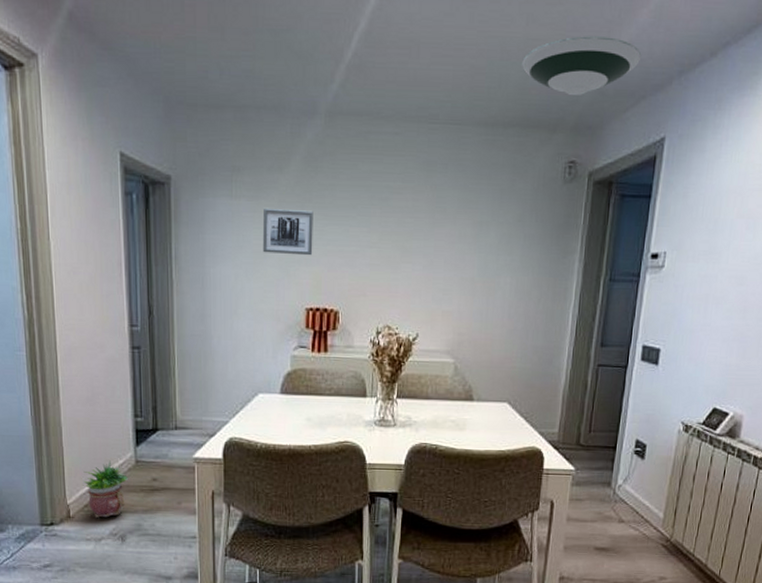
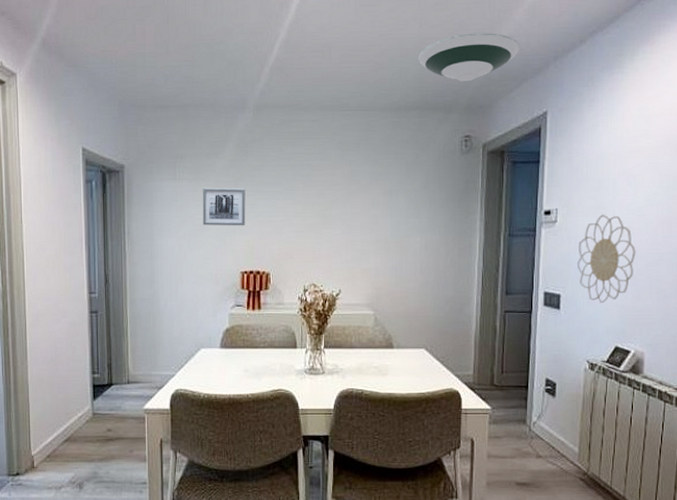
potted plant: present [83,460,129,519] -> none [46,414,87,468]
decorative wall piece: none [681,260,747,360] -> present [576,214,636,303]

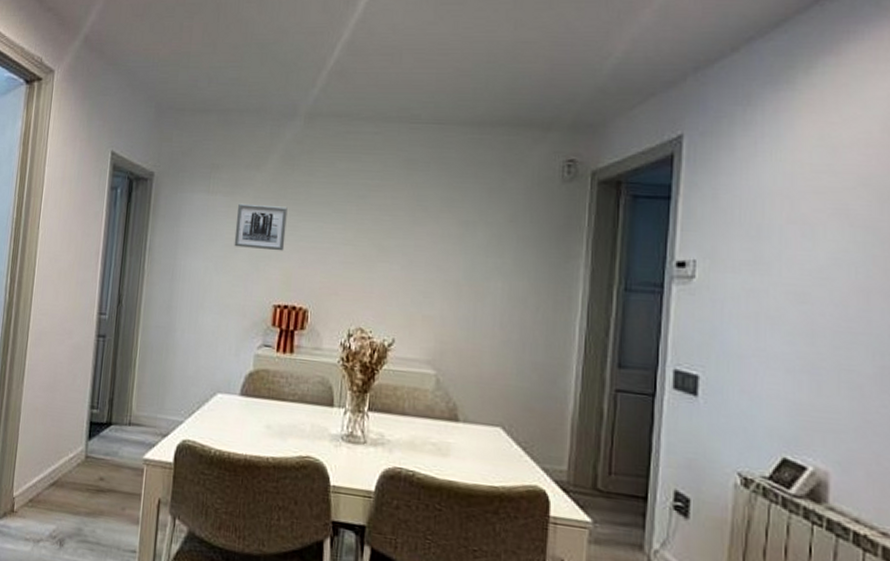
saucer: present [418,33,521,81] -> none [510,37,647,94]
decorative wall piece: present [576,214,636,303] -> none [723,272,815,394]

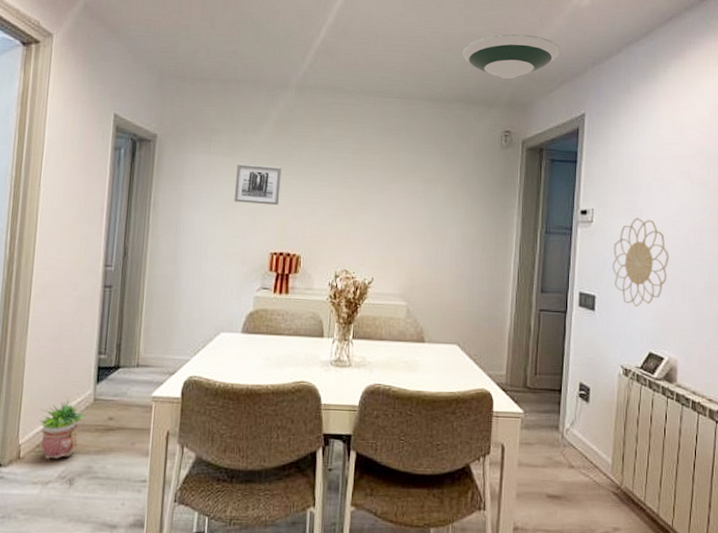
potted plant: none [31,453,77,517] -> present [38,398,85,460]
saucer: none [510,37,647,94] -> present [462,34,561,79]
decorative wall piece: none [723,272,815,394] -> present [611,217,669,307]

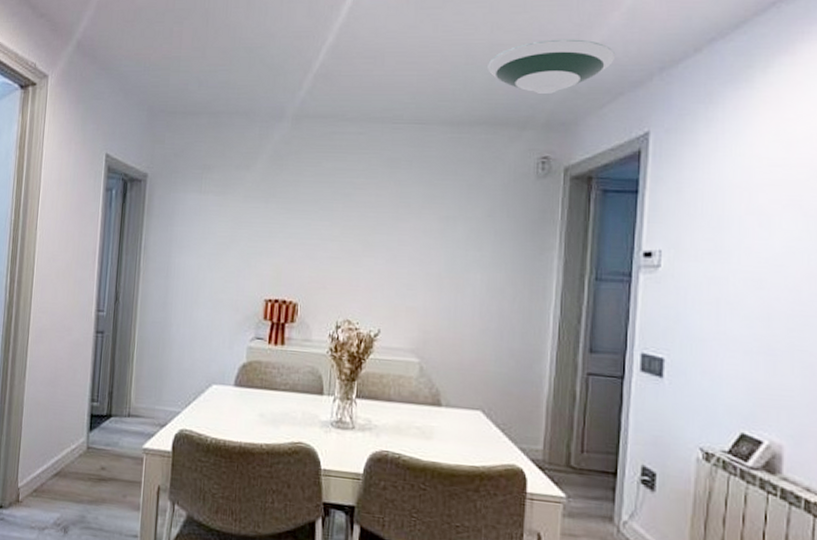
potted plant: present [38,398,85,460] -> none [35,444,79,506]
wall art: present [234,163,282,206] -> none [226,202,277,248]
decorative wall piece: present [611,217,669,307] -> none [686,260,771,375]

